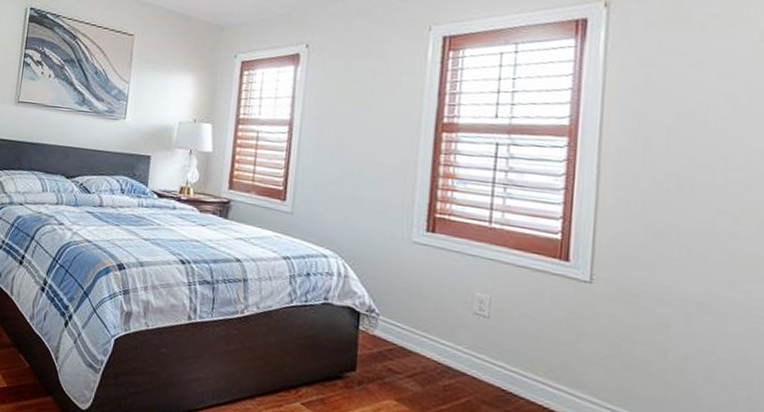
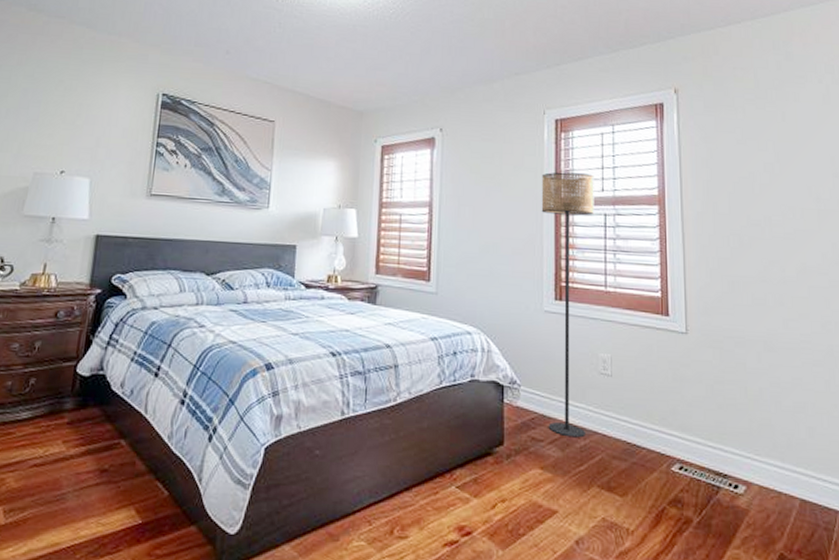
floor lamp: none [407,94,487,377] -> present [541,172,594,438]

